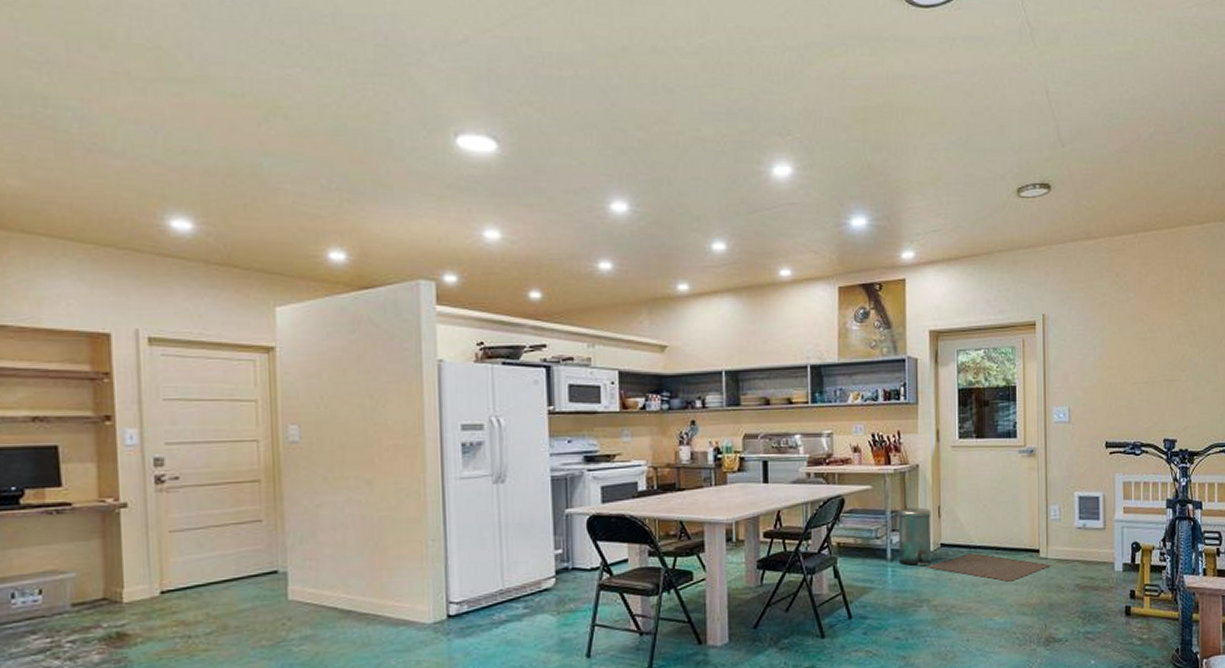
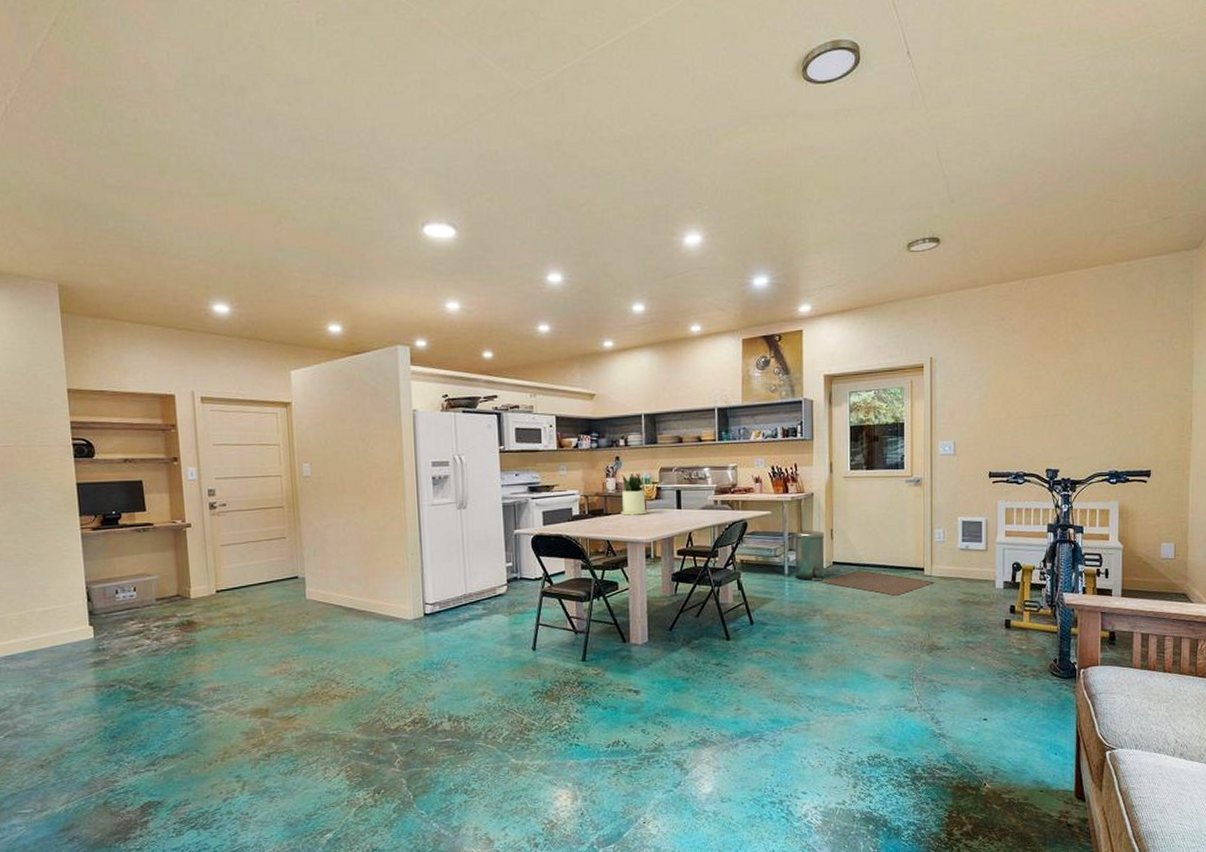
planter: none [696,440,729,491] -> present [620,473,648,516]

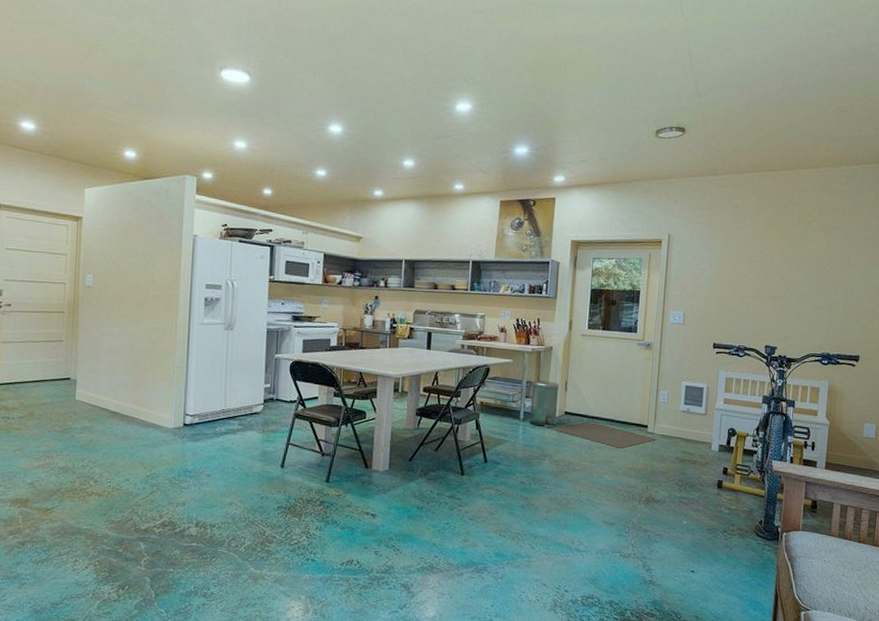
planter: present [620,473,648,516] -> none [374,312,400,352]

